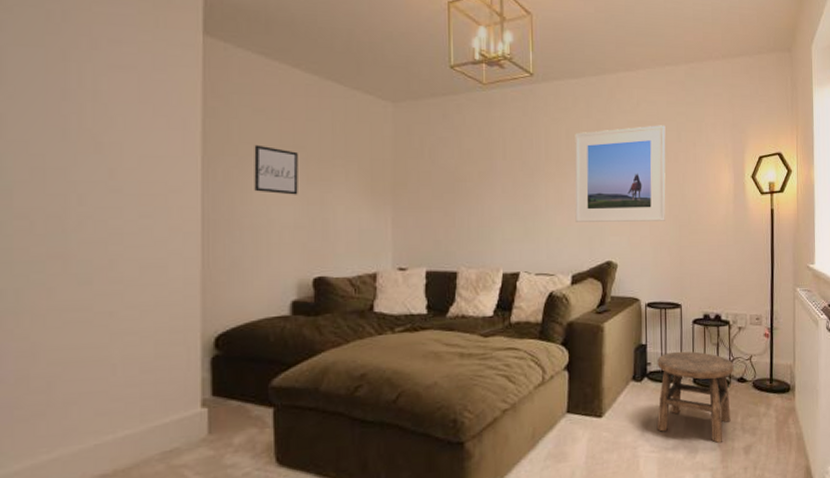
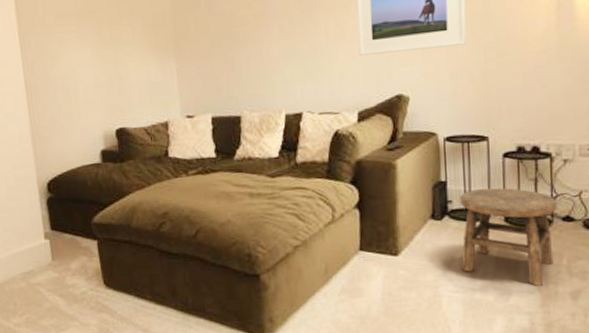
wall art: present [254,144,298,195] -> none [56,14,95,57]

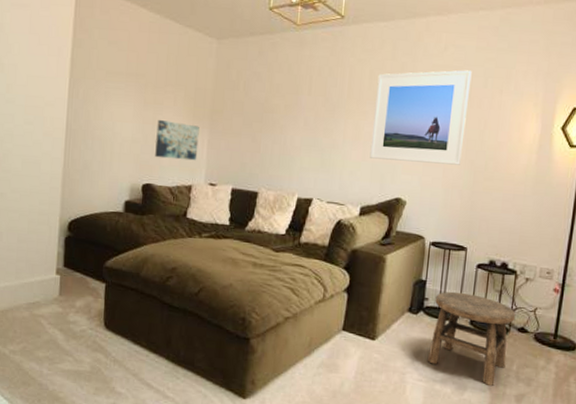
wall art: none [118,55,169,99] -> present [155,119,199,161]

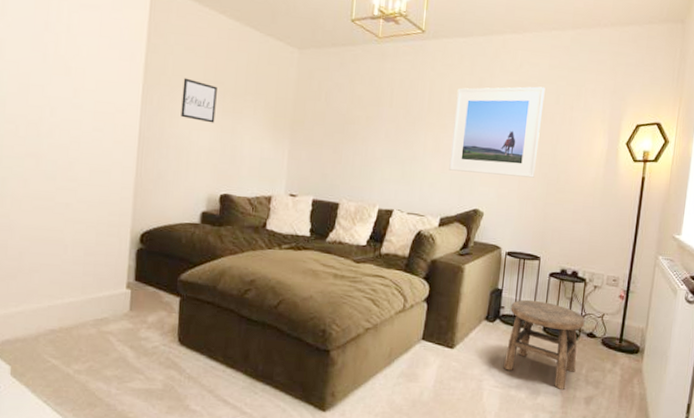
wall art: none [105,71,139,115] -> present [181,78,217,123]
wall art: present [155,119,199,161] -> none [233,128,280,171]

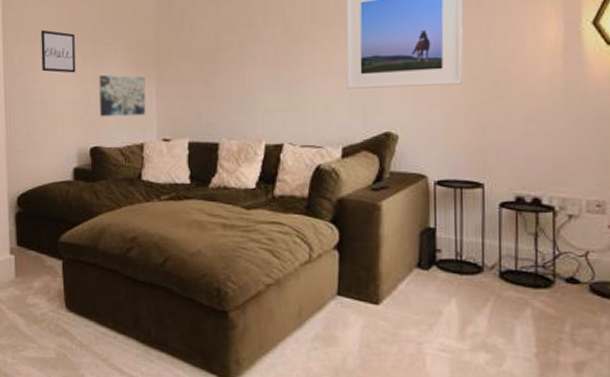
wall art: none [233,128,280,171] -> present [99,74,146,117]
stool: present [503,299,585,389] -> none [448,239,561,353]

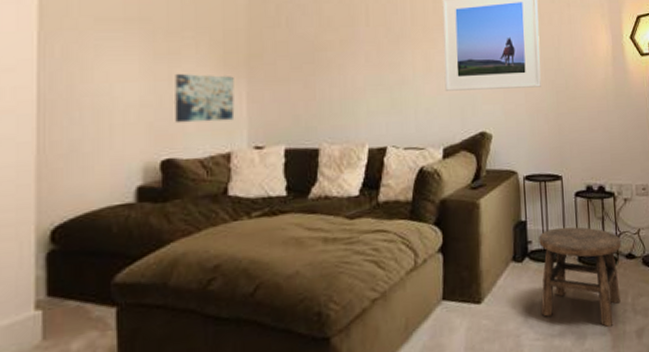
wall art: present [40,29,76,73] -> none [95,17,144,71]
stool: none [448,239,561,353] -> present [539,227,622,327]

